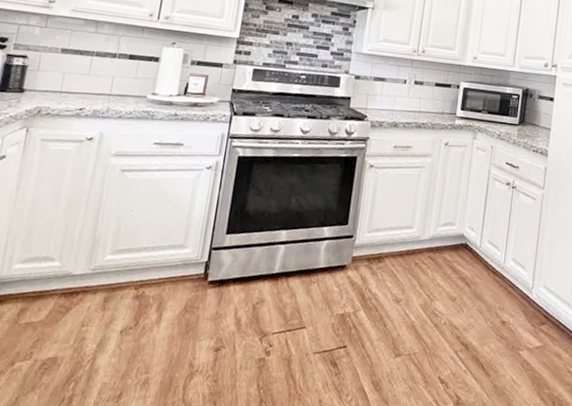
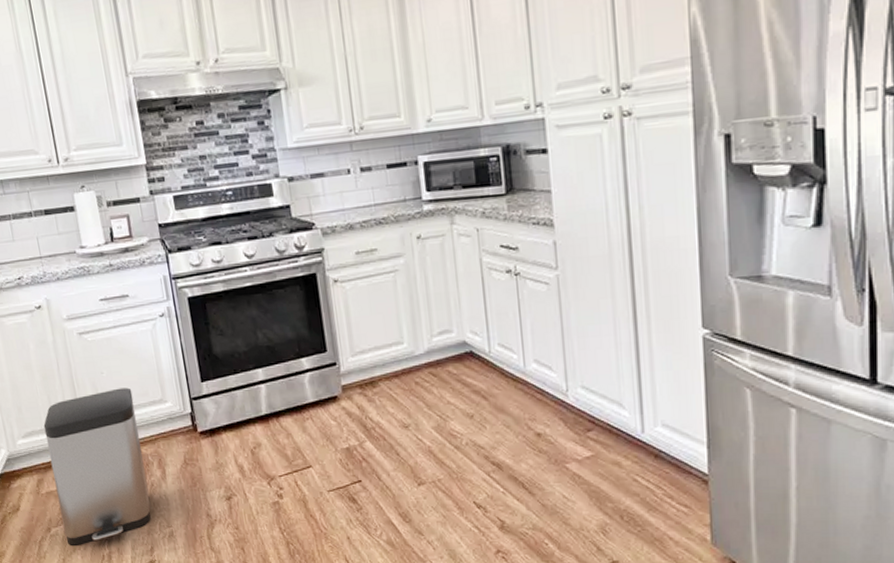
pedal bin: none [27,227,156,384] -> present [43,387,151,545]

